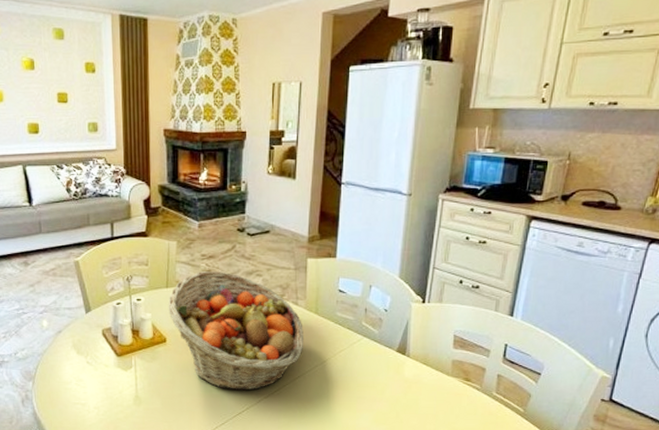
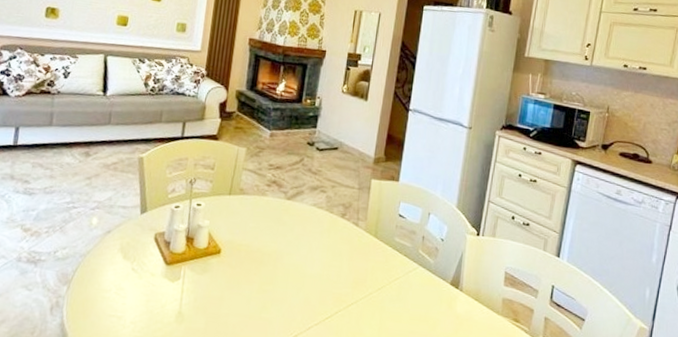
fruit basket: present [168,271,303,391] -> none [227,181,361,316]

